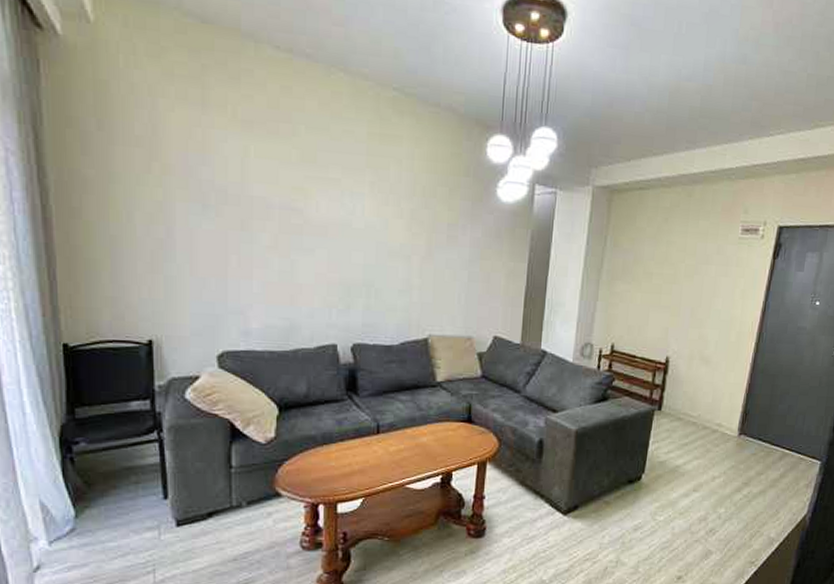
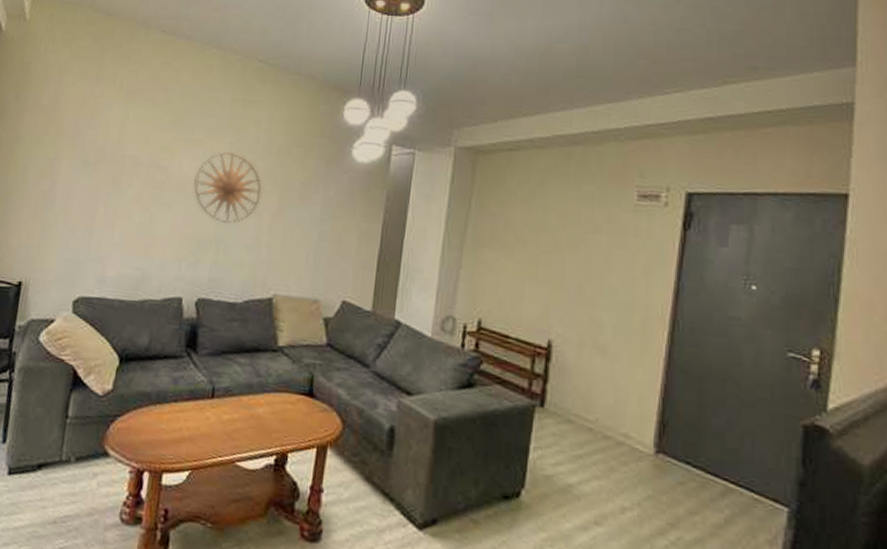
wall art: none [335,191,409,268] -> present [193,151,262,223]

